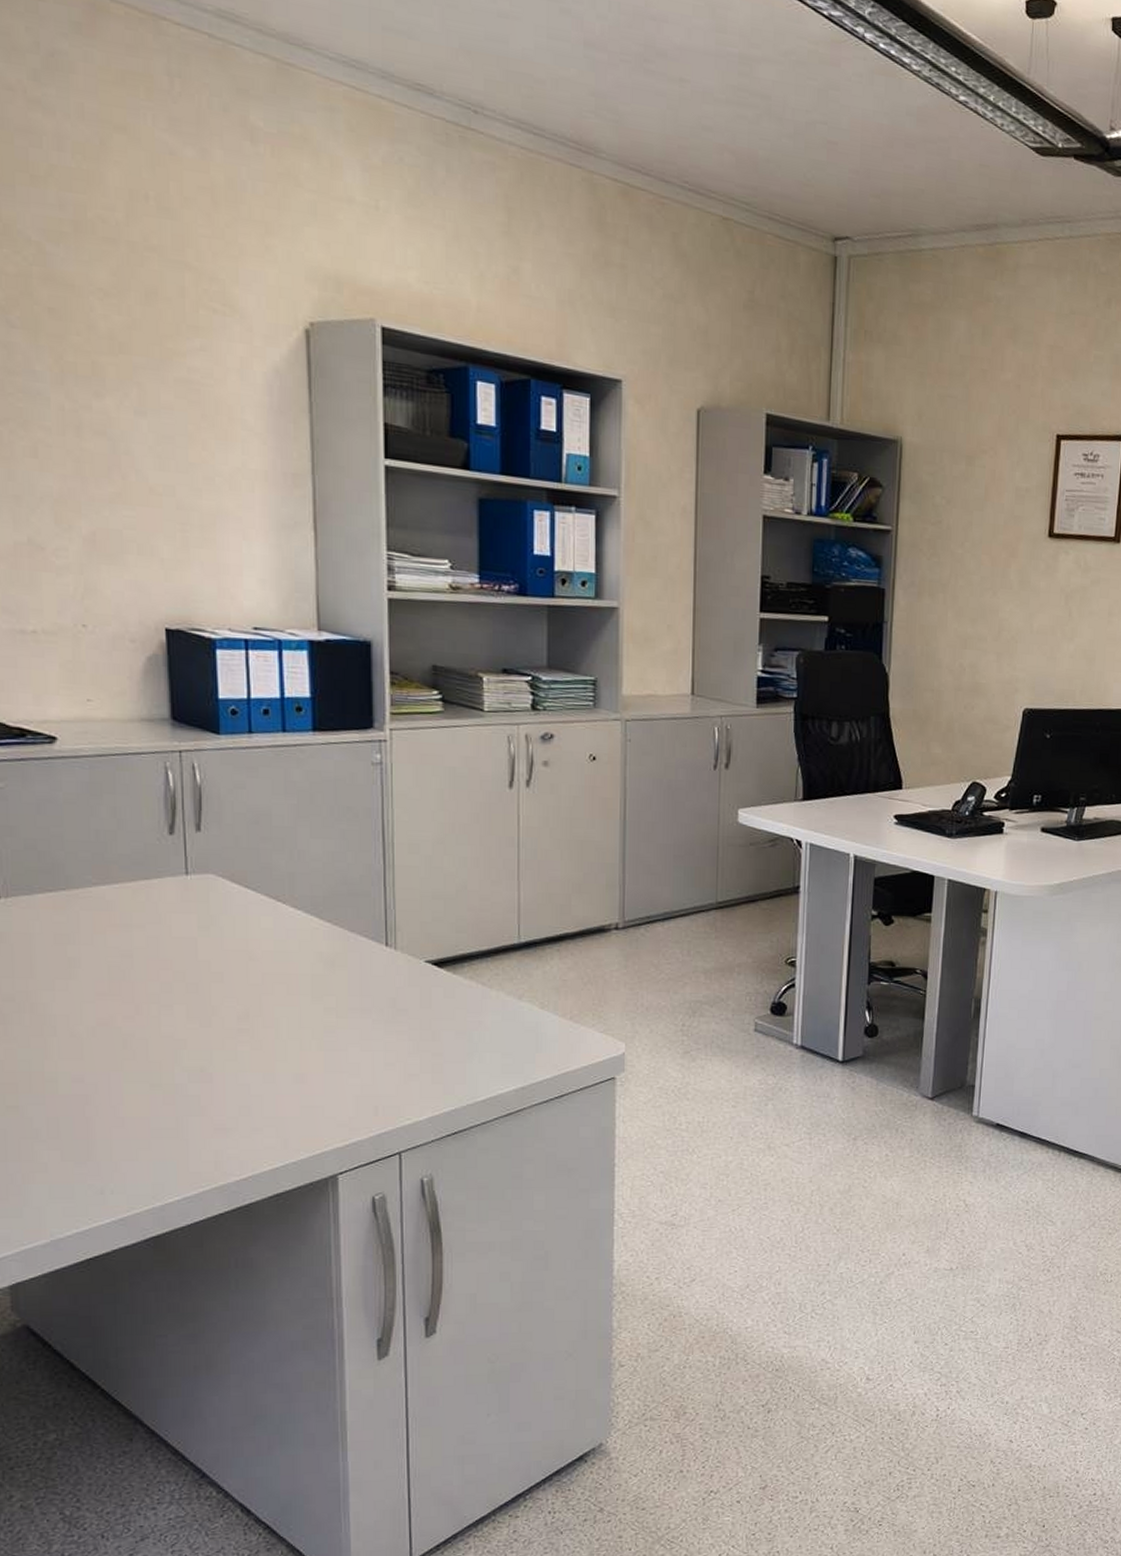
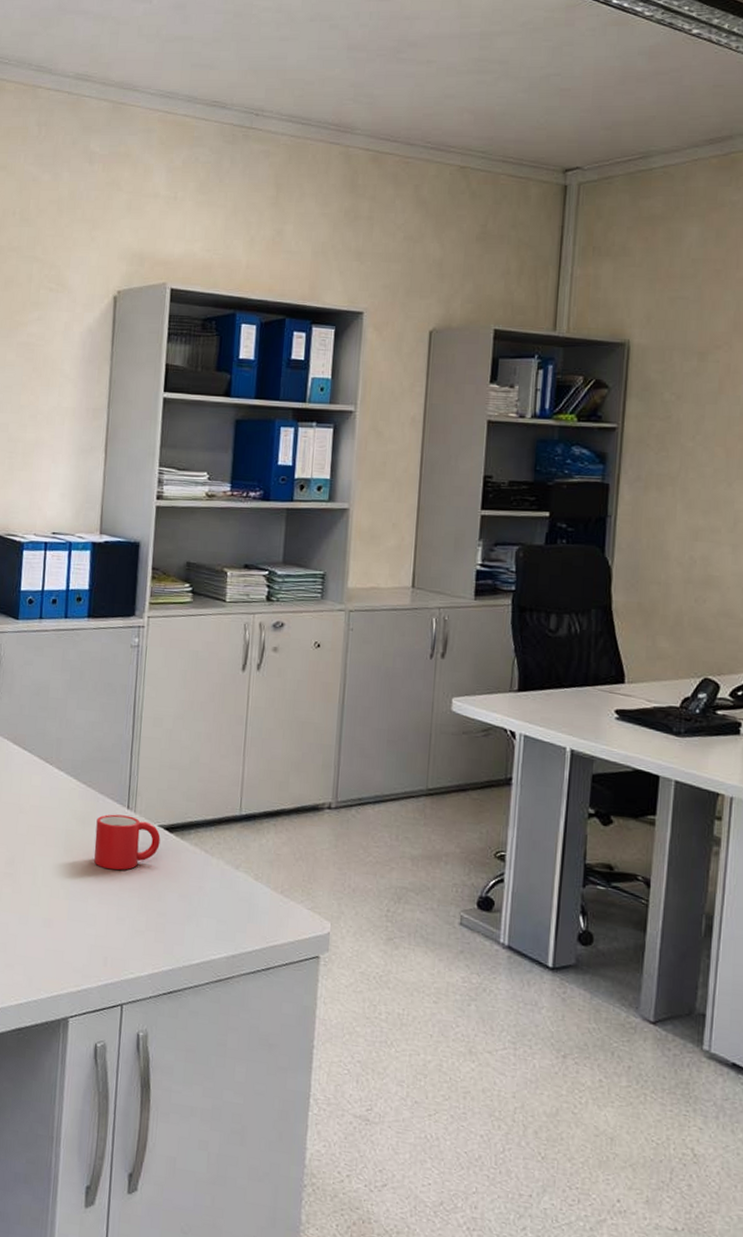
mug: none [349,953,429,1014] -> present [94,814,161,870]

